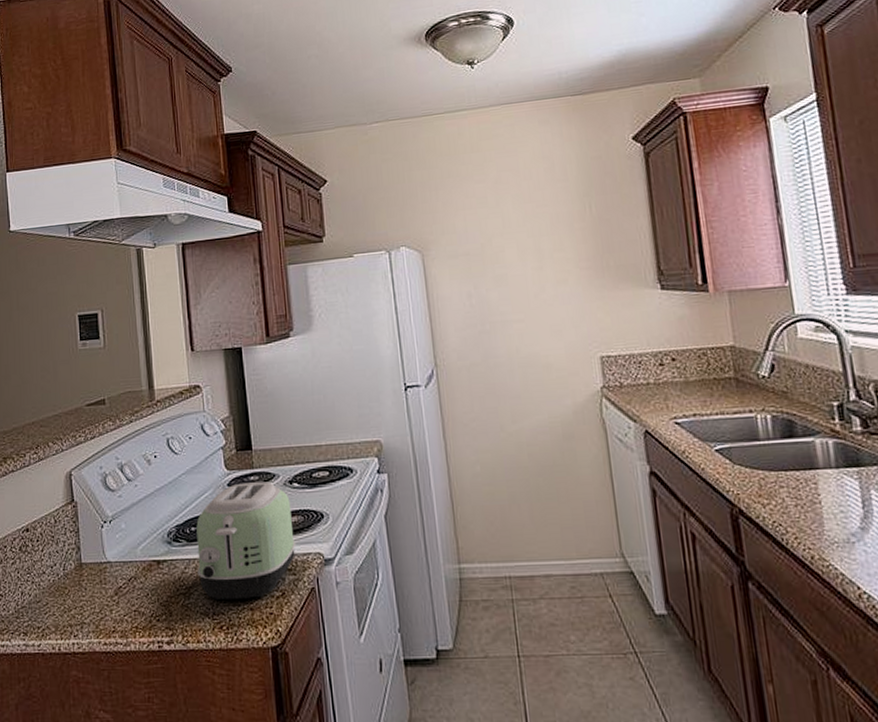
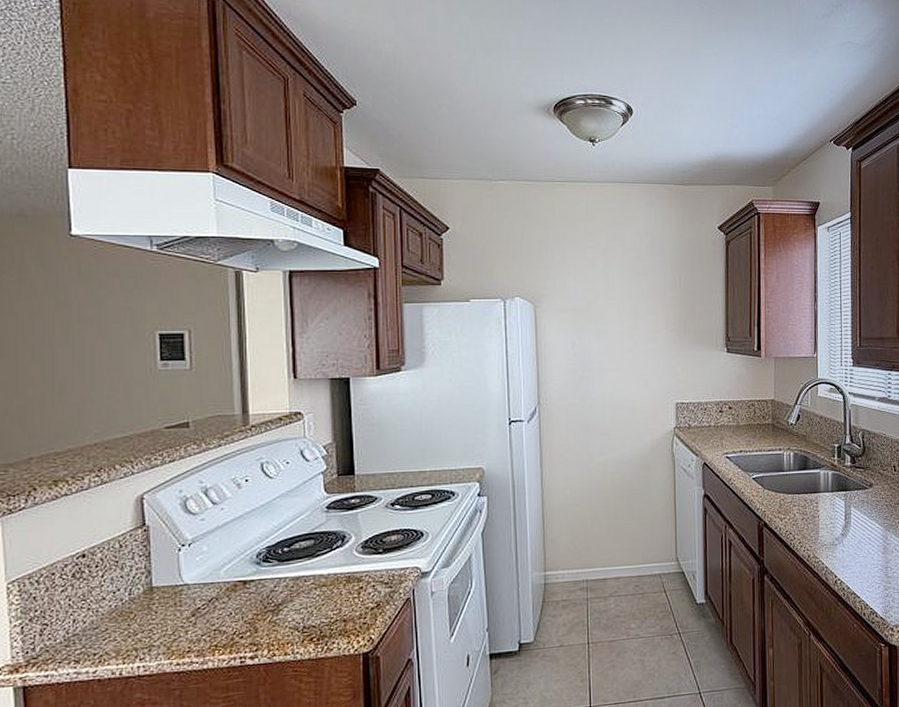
toaster: present [196,481,296,600] -> none [288,504,394,614]

